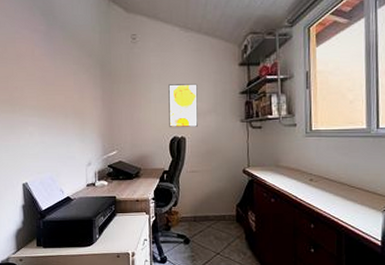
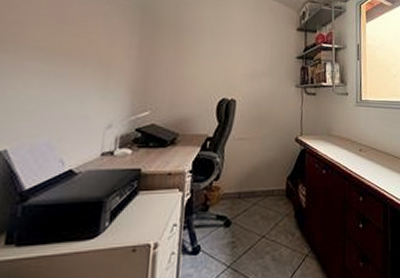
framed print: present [168,84,198,128] -> none [218,40,254,89]

